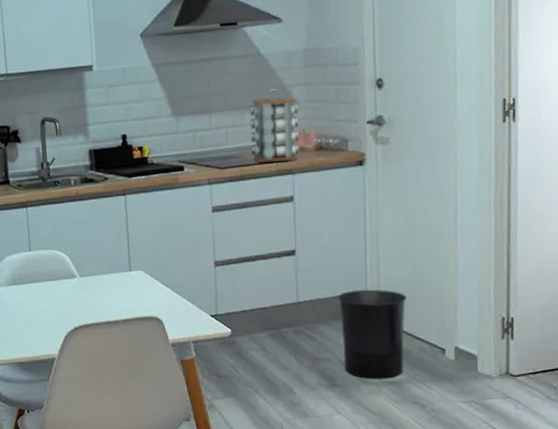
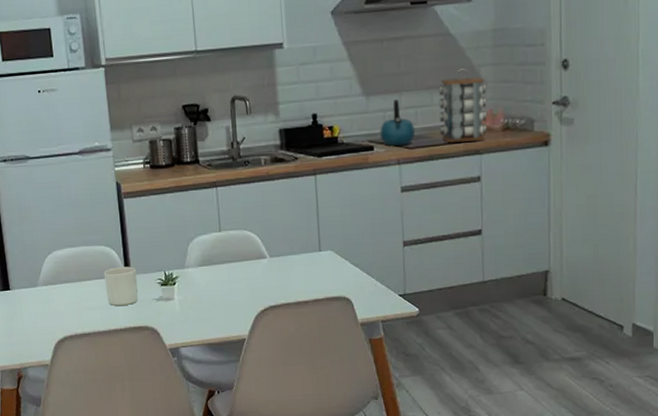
kettle: none [190,120,227,167] -> present [380,100,416,147]
waste bin: present [338,289,406,379] -> none [522,268,587,356]

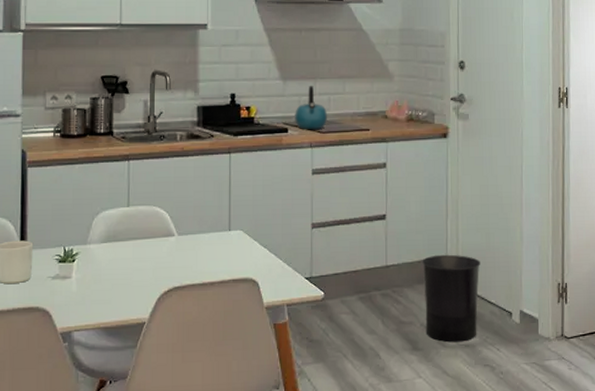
spice rack: present [438,68,487,144] -> none [350,62,394,131]
waste bin: none [522,268,587,356] -> present [422,254,480,342]

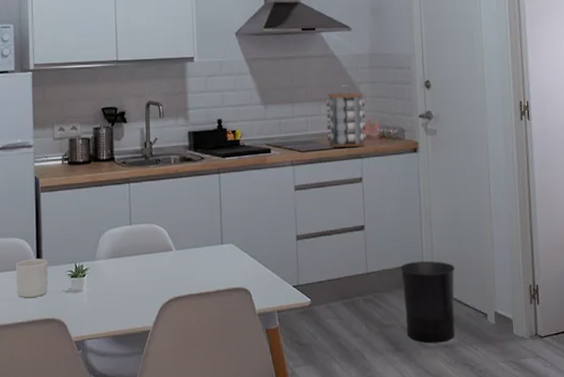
kettle: present [295,86,328,130] -> none [276,109,307,150]
spice rack: none [350,62,394,131] -> present [325,85,366,148]

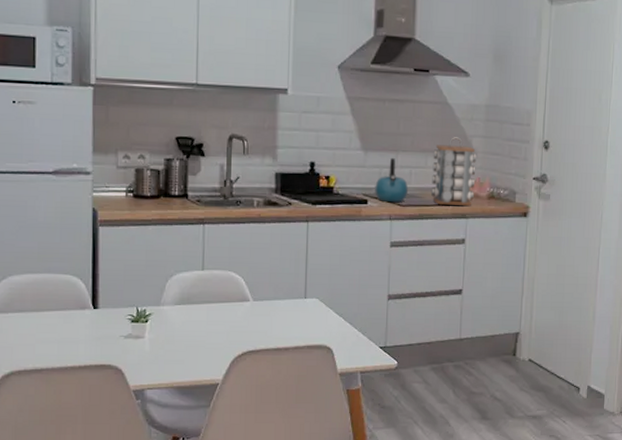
mug: present [15,258,49,299] -> none [66,299,106,342]
kettle: none [276,109,307,150] -> present [375,158,409,203]
waste bin: present [400,260,455,343] -> none [495,330,552,413]

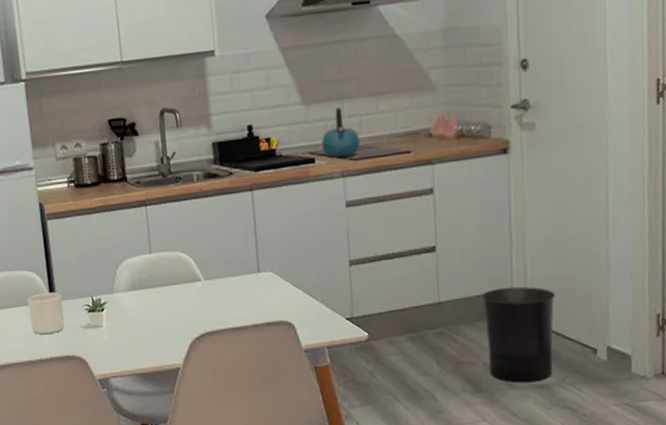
mug: none [66,299,106,342] -> present [27,292,65,335]
spice rack: present [431,137,477,207] -> none [384,72,439,153]
waste bin: none [495,330,552,413] -> present [482,286,555,383]

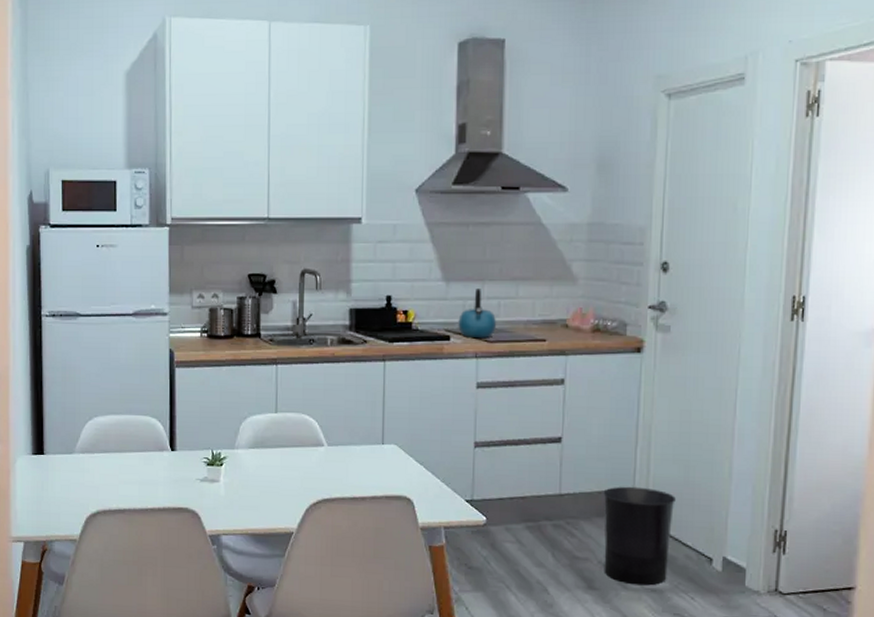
mug: present [27,292,65,335] -> none [146,440,182,484]

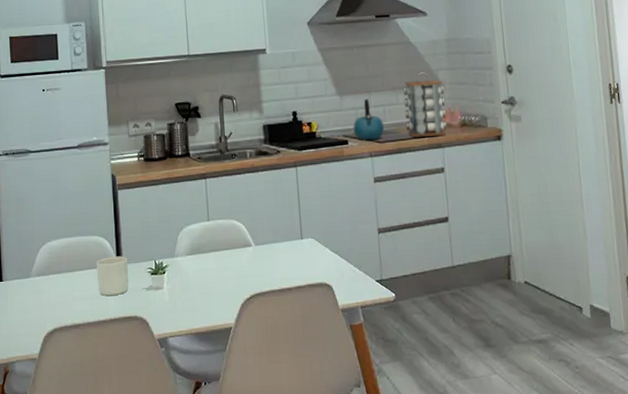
mug: none [146,440,182,484] -> present [96,256,129,296]
spice rack: none [524,262,577,342] -> present [402,72,447,138]
waste bin: present [603,486,676,586] -> none [487,252,549,339]

